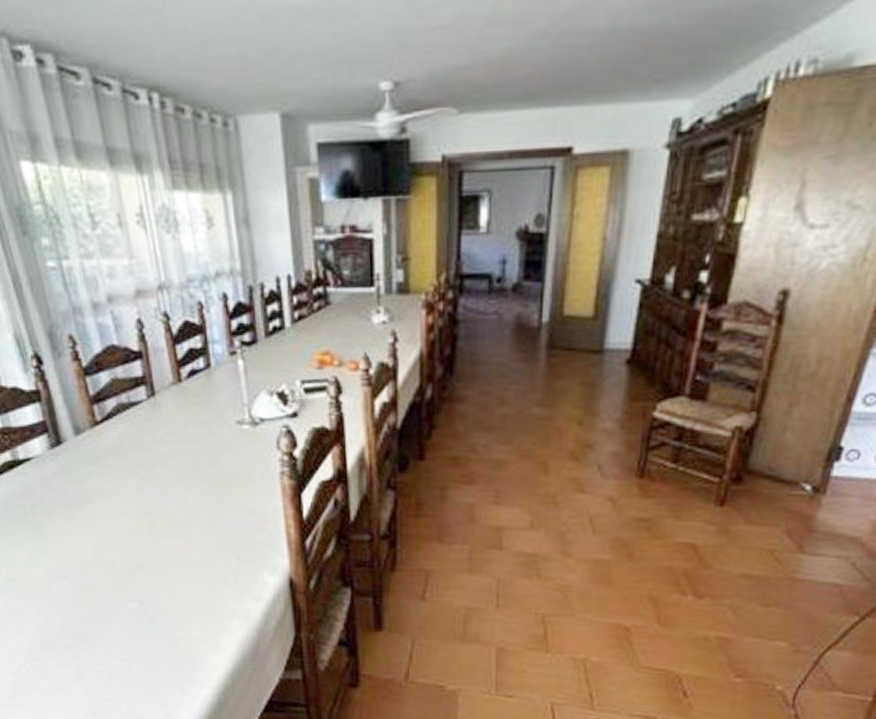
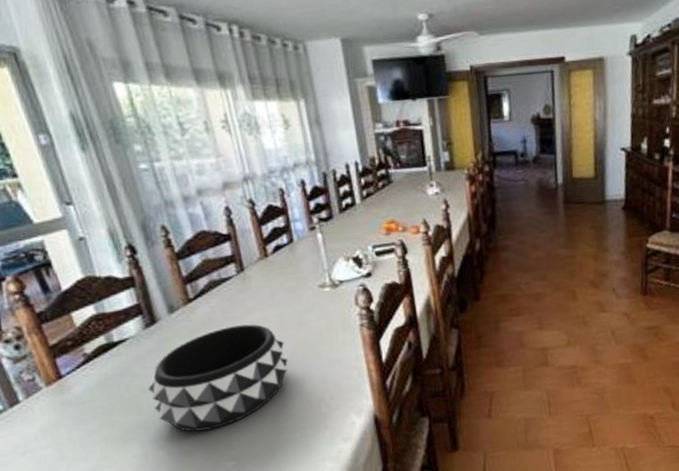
decorative bowl: none [53,457,198,566] -> present [148,324,288,432]

